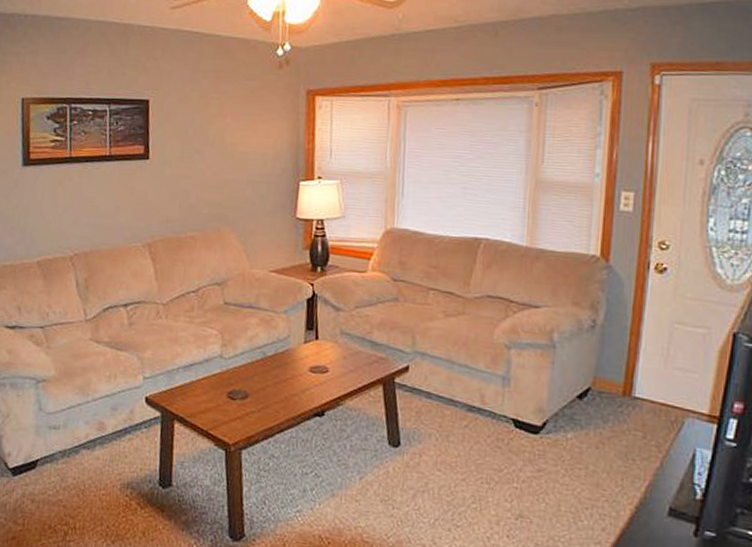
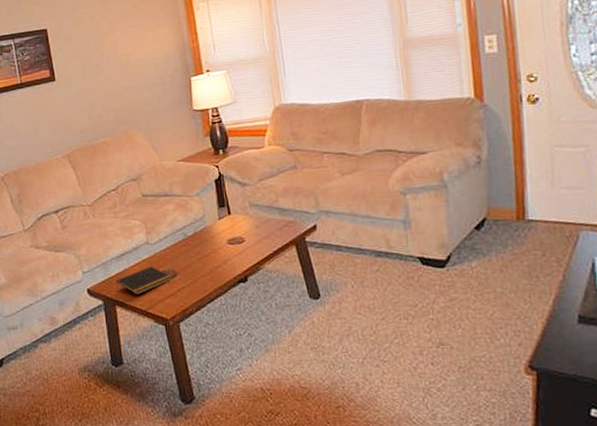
notepad: none [178,382,242,412] -> present [116,266,172,295]

